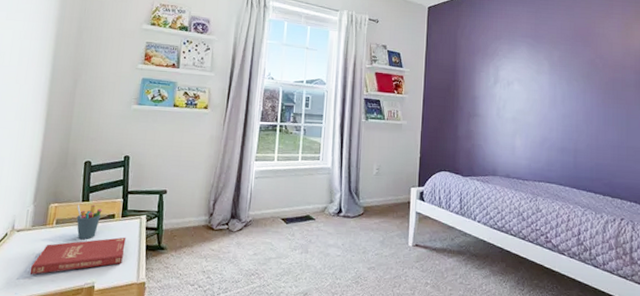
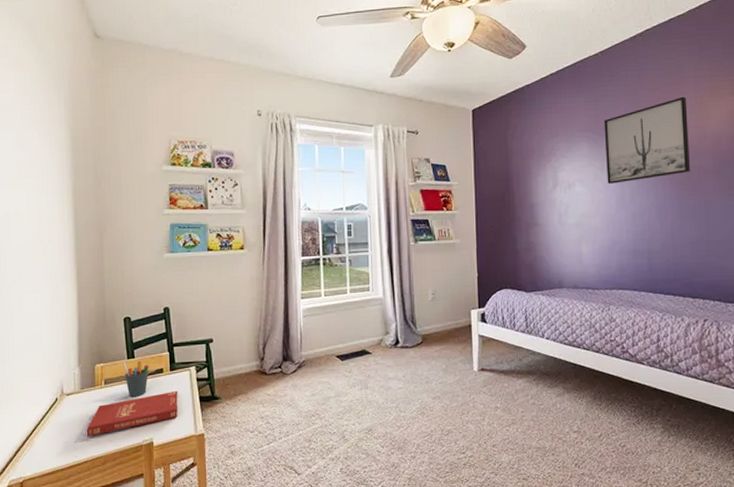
wall art: none [542,17,615,86] -> present [604,96,690,184]

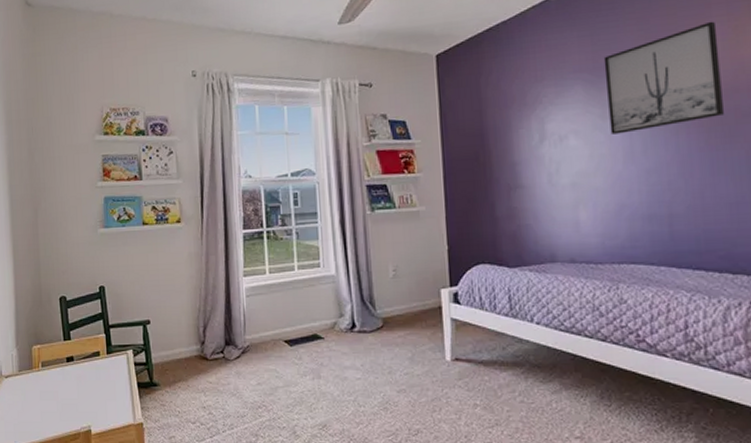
book: present [86,390,178,436] -> none [24,375,116,421]
pen holder: present [123,361,149,396] -> none [59,343,86,380]

